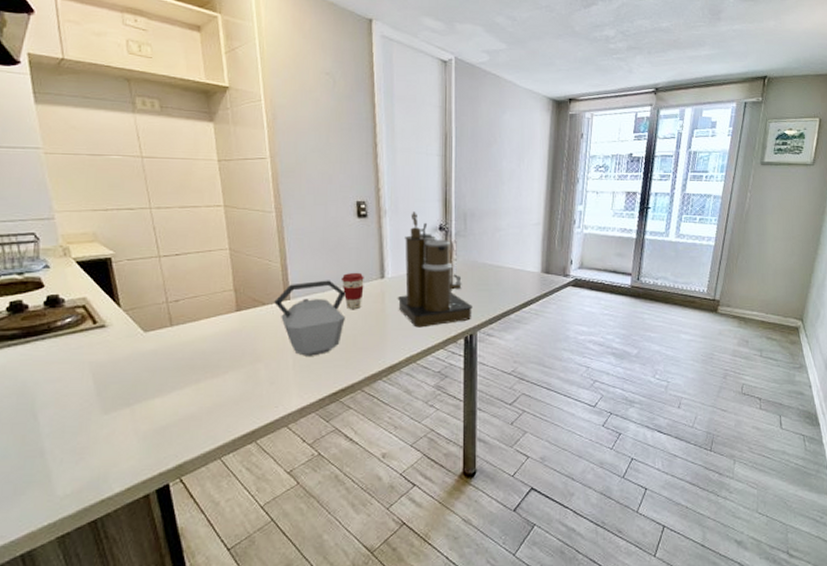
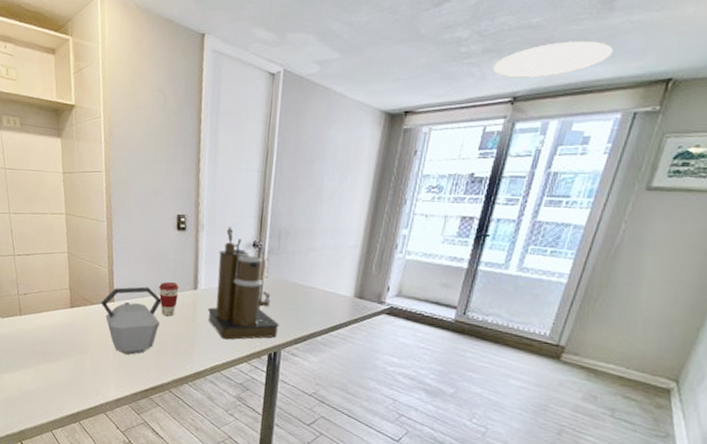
ceiling light: none [637,43,724,73] -> present [493,41,614,78]

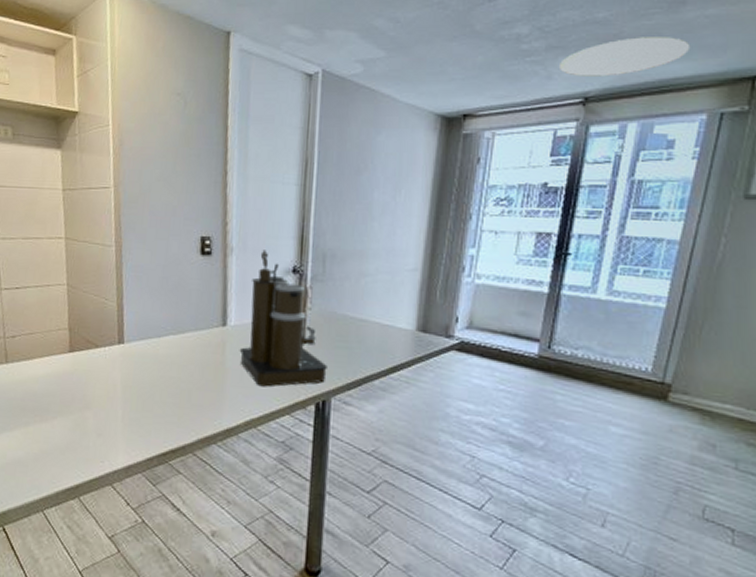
kettle: present [101,286,162,355] -> none [107,324,183,409]
coffee cup: present [158,281,179,317] -> none [178,317,204,360]

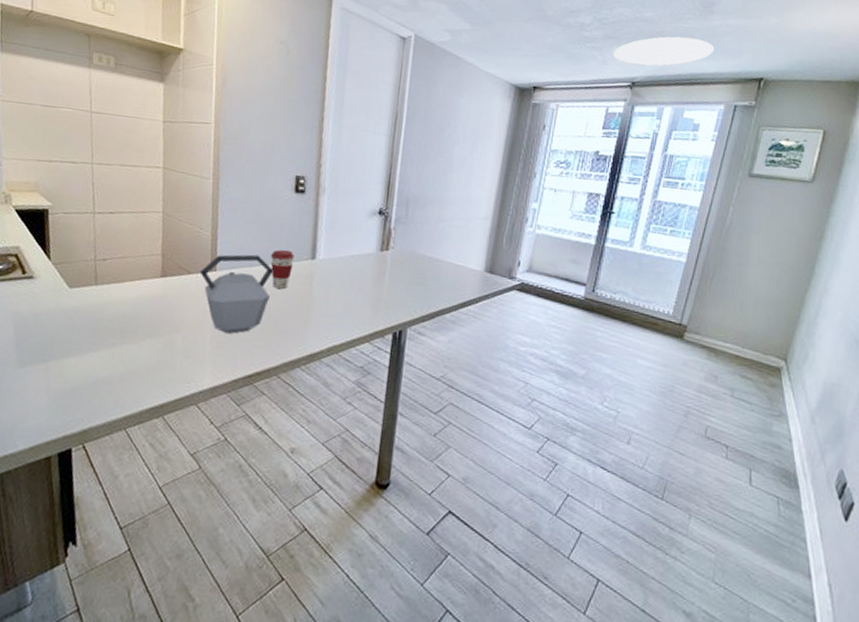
kettle: none [107,324,183,409] -> present [200,254,274,334]
coffee cup: none [178,317,204,360] -> present [270,249,295,290]
coffee maker: present [239,250,327,387] -> none [326,192,405,317]

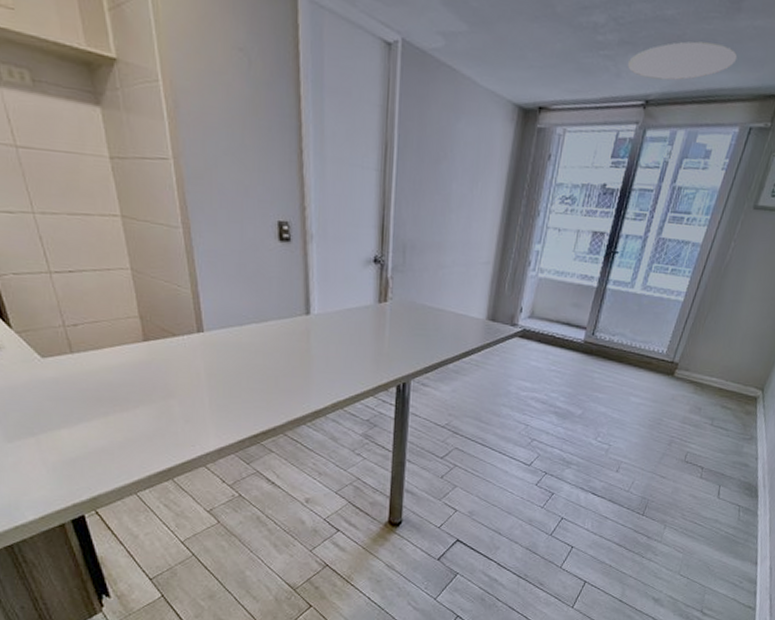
kettle: present [200,254,274,334] -> none [186,312,266,395]
coffee cup: present [270,249,295,290] -> none [260,305,287,348]

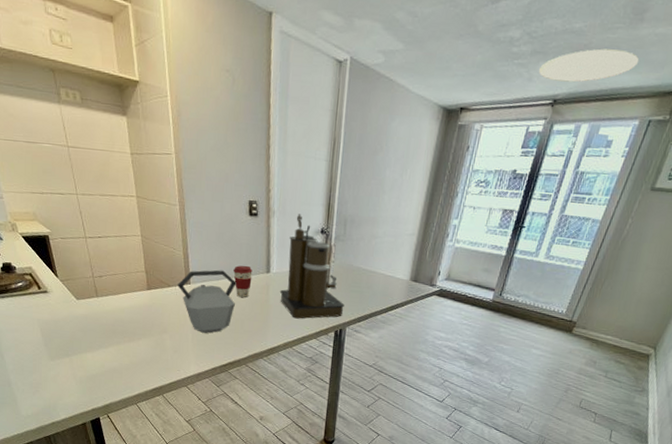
kettle: none [186,312,266,395] -> present [177,270,236,333]
coffee cup: none [260,305,287,348] -> present [232,265,253,298]
coffee maker: none [323,238,407,372] -> present [279,214,344,319]

